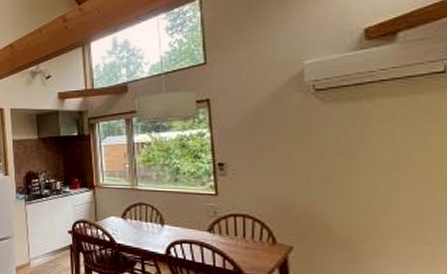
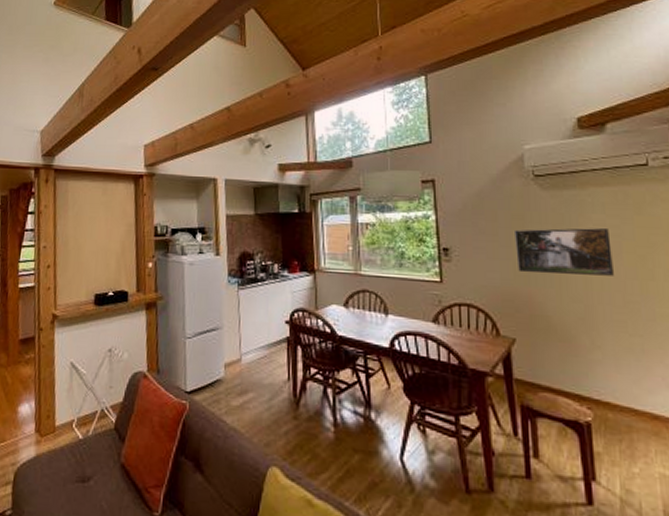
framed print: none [293,139,402,186] -> present [515,228,614,276]

